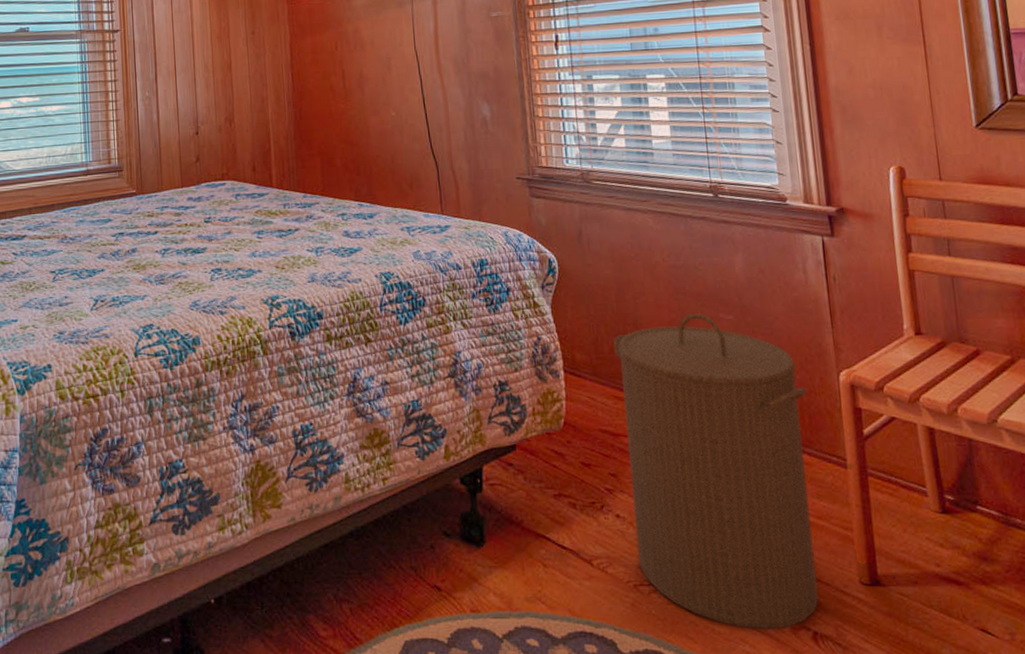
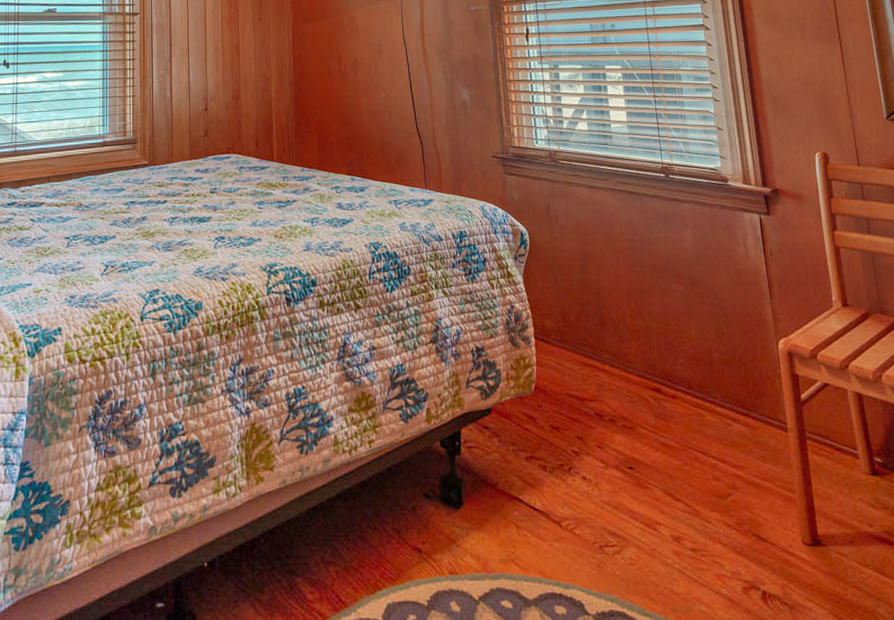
laundry hamper: present [613,313,820,630] -> none [578,284,767,590]

